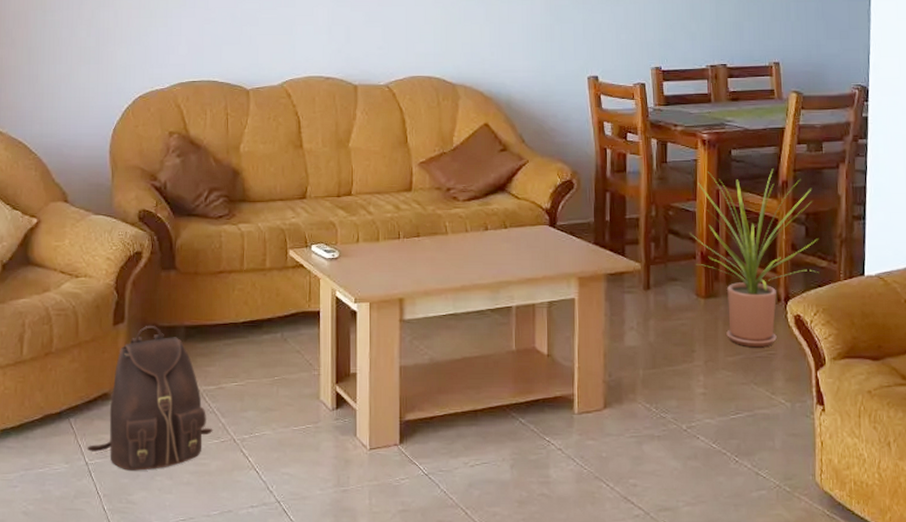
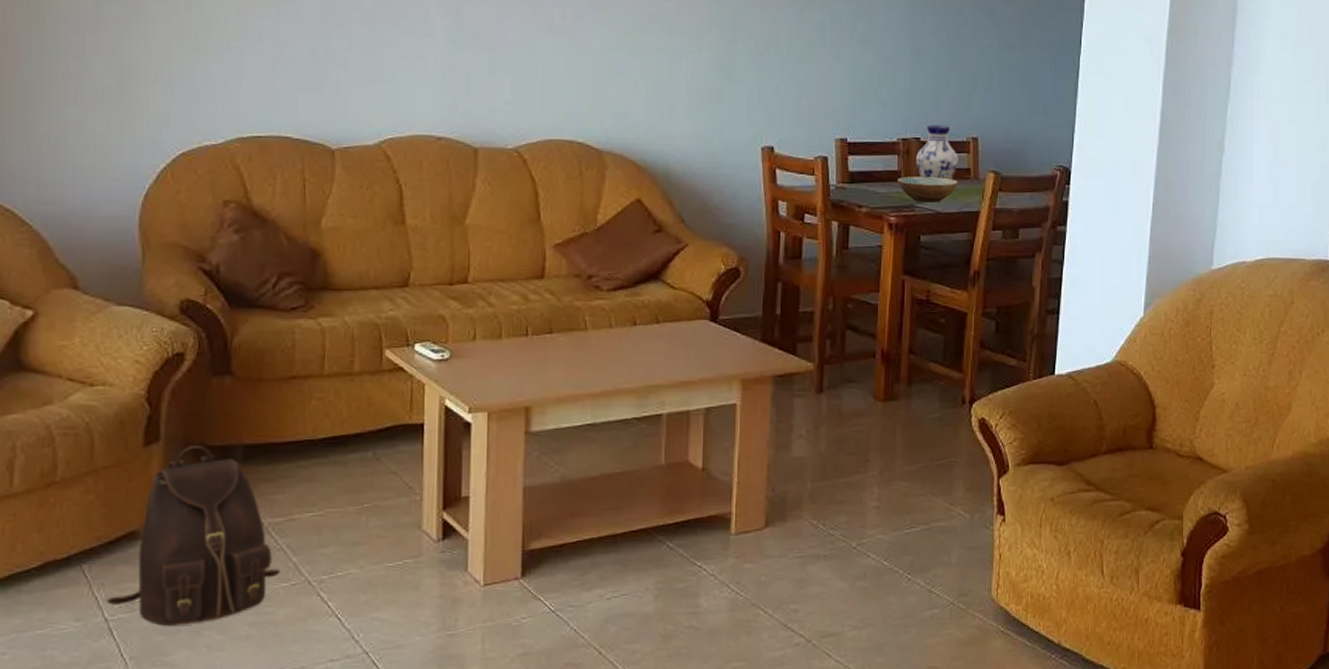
house plant: present [690,168,818,348] -> none [871,257,1008,455]
bowl: none [708,97,764,121] -> present [897,175,959,203]
vase: none [724,52,762,100] -> present [916,124,958,180]

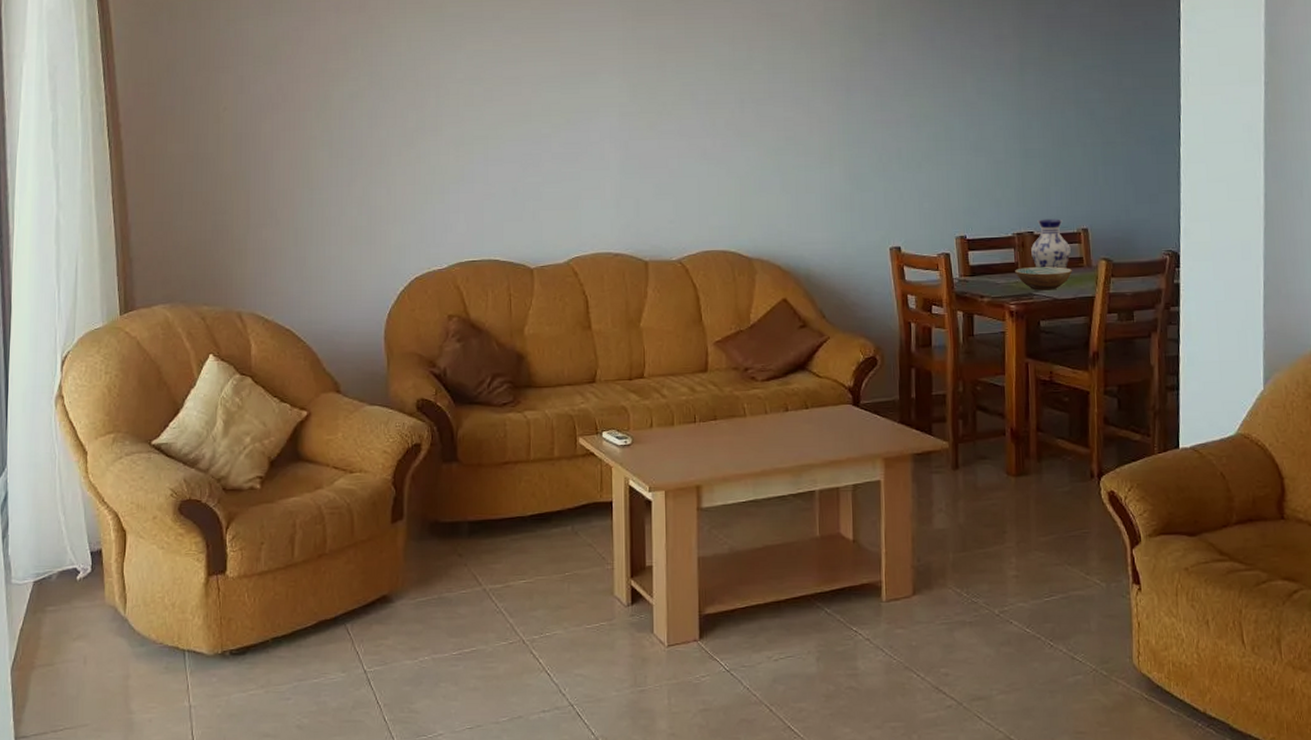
backpack: present [106,444,281,626] -> none [365,521,501,678]

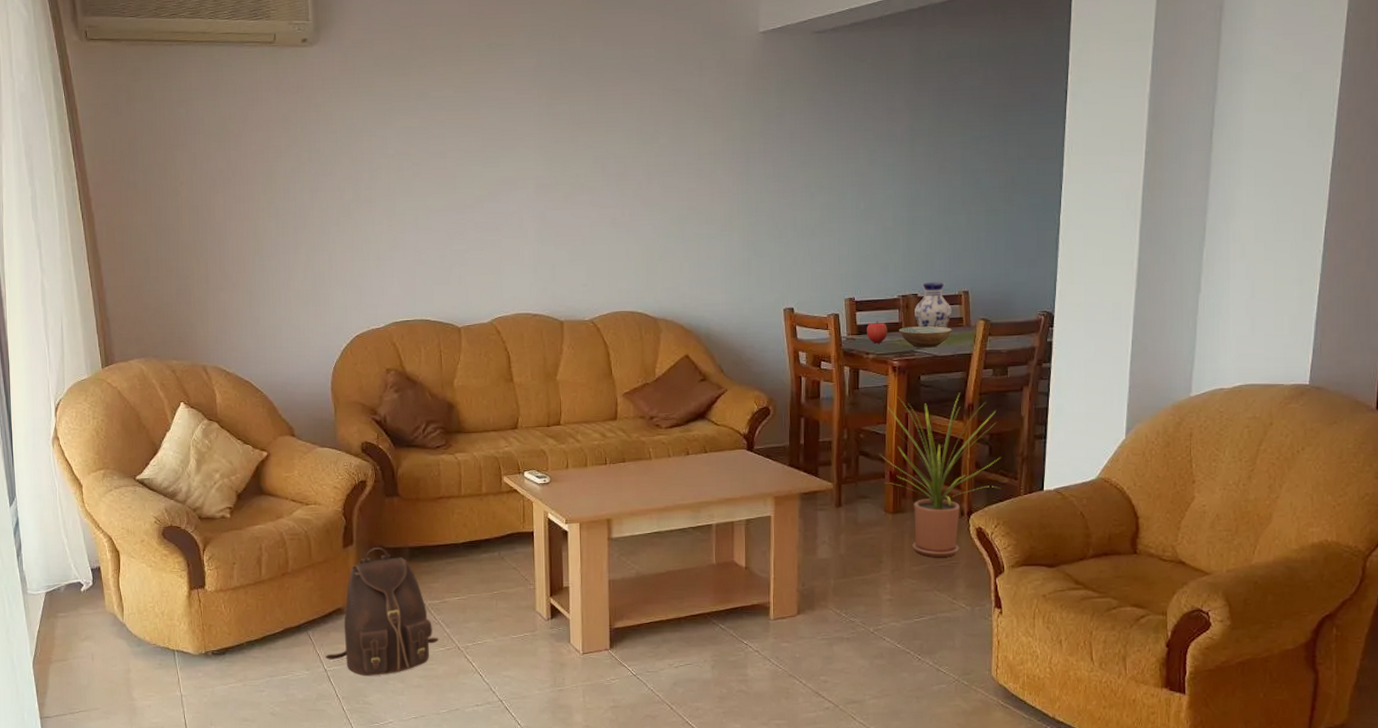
backpack: none [365,521,501,678] -> present [325,547,439,676]
fruit: none [980,261,1003,286] -> present [867,321,887,344]
house plant: none [999,339,1132,527] -> present [880,392,1001,558]

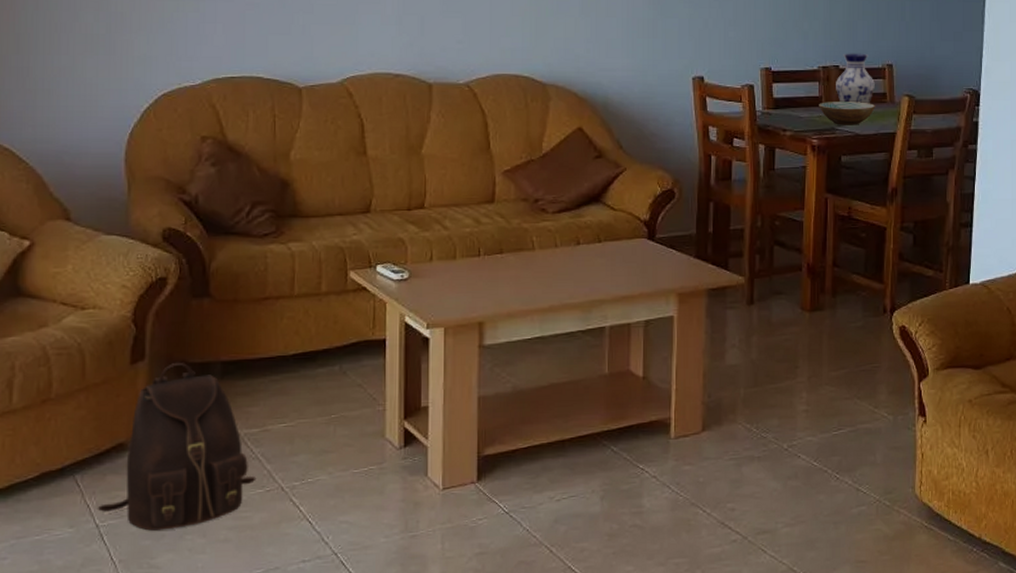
fruit: present [867,321,887,344] -> none [784,94,806,119]
house plant: present [880,392,1001,558] -> none [797,175,925,361]

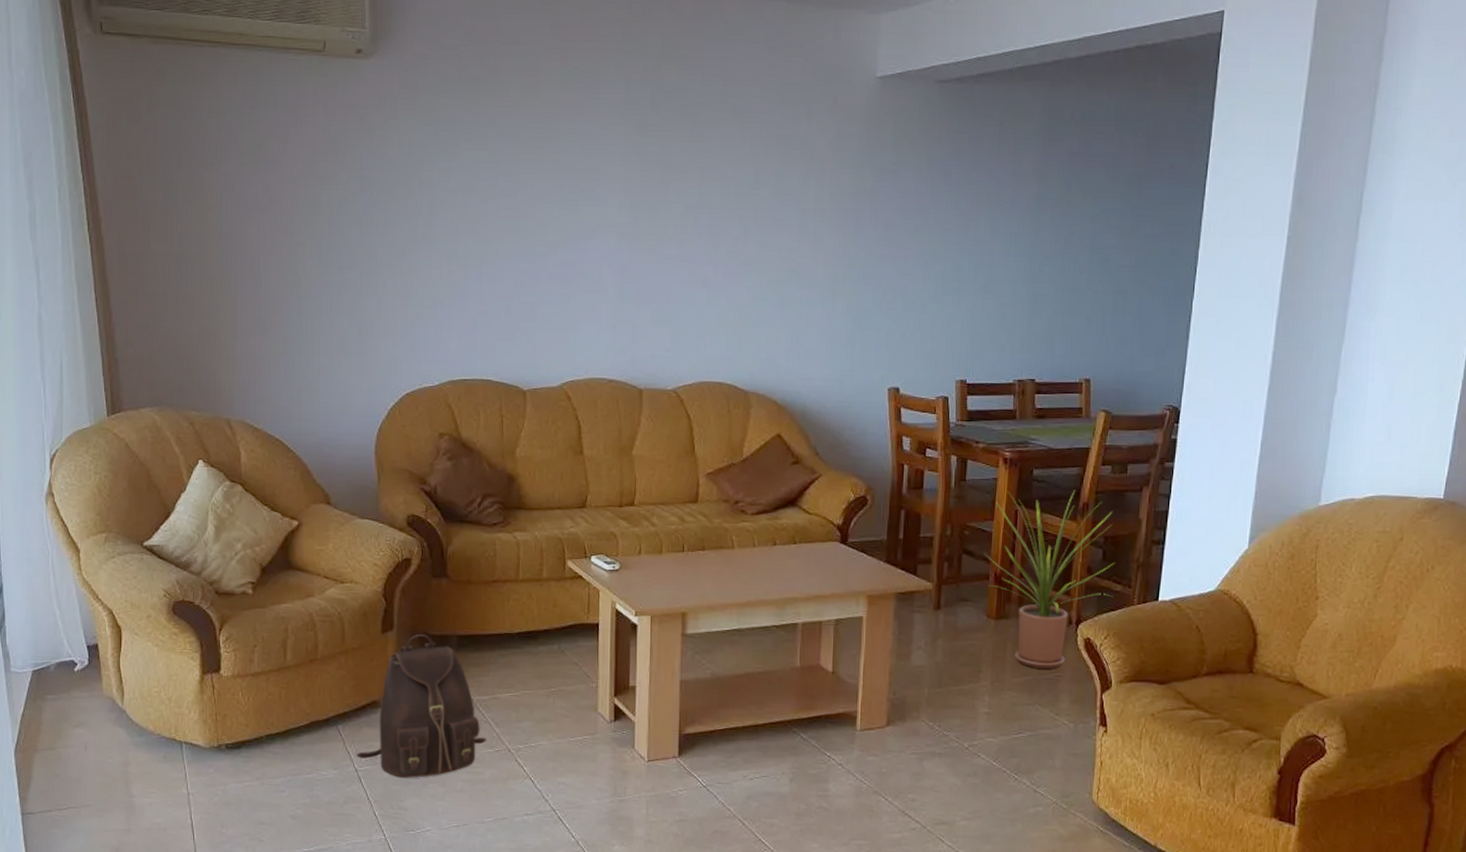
house plant: none [797,175,925,361] -> present [985,490,1115,670]
bowl: present [819,100,876,125] -> none [1013,414,1071,439]
vase: present [836,53,875,104] -> none [1031,367,1071,419]

